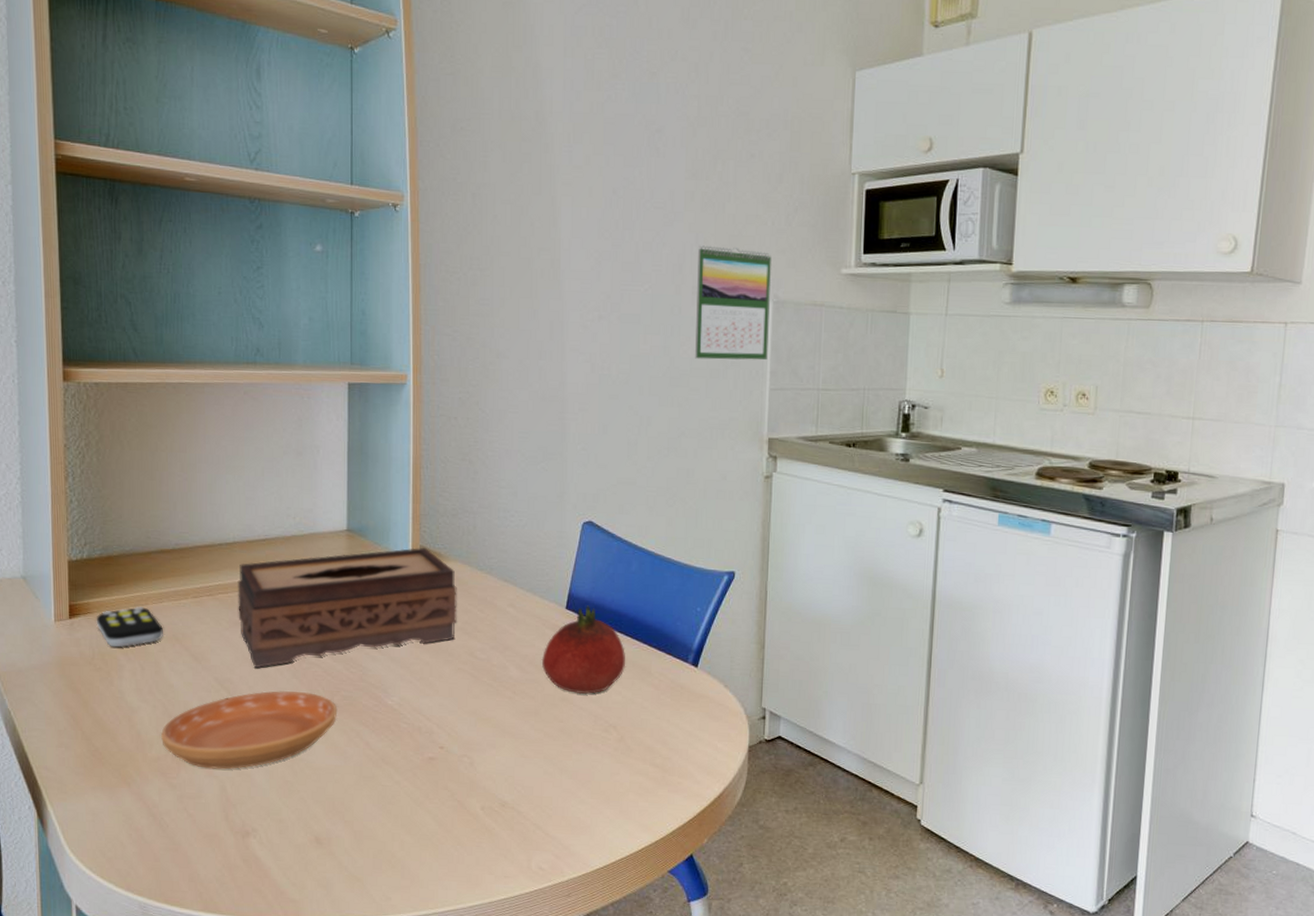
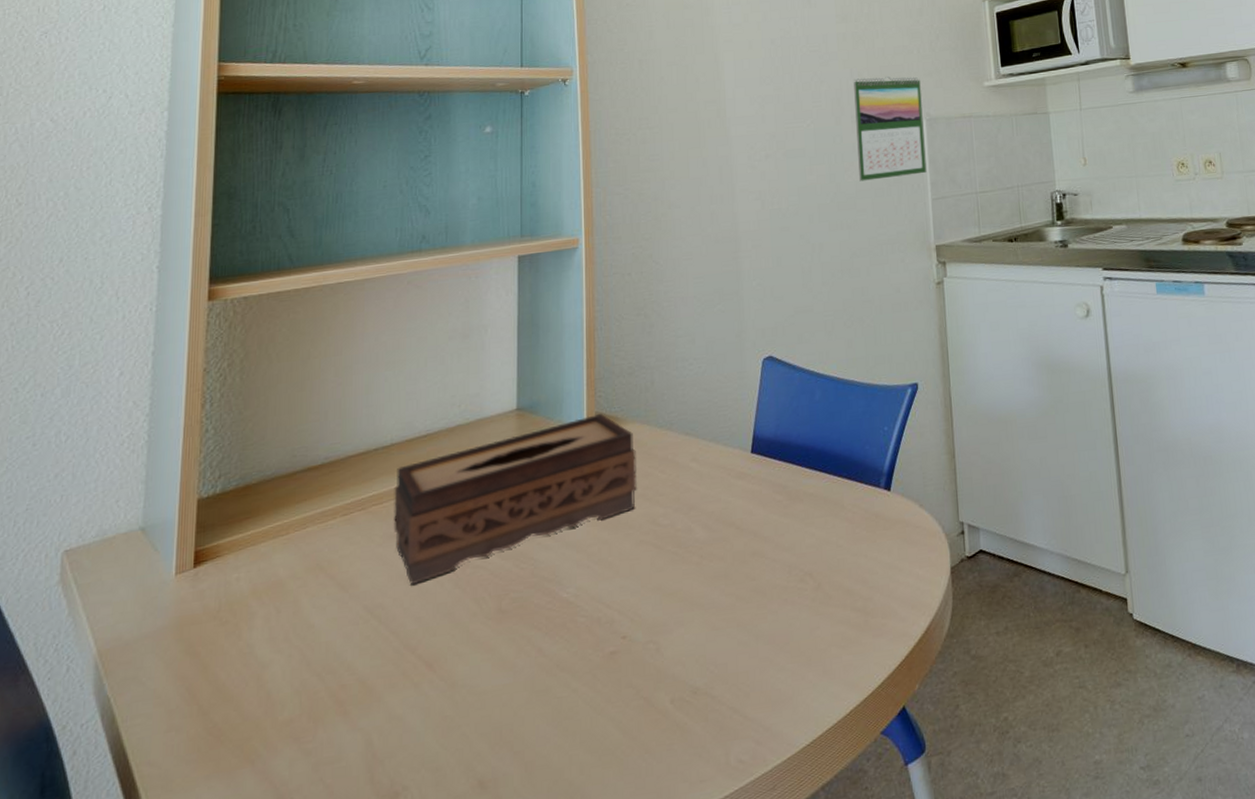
remote control: present [96,607,163,648] -> none [226,537,305,592]
saucer: present [160,691,338,770] -> none [295,602,506,721]
fruit: present [541,605,626,694] -> none [728,445,818,545]

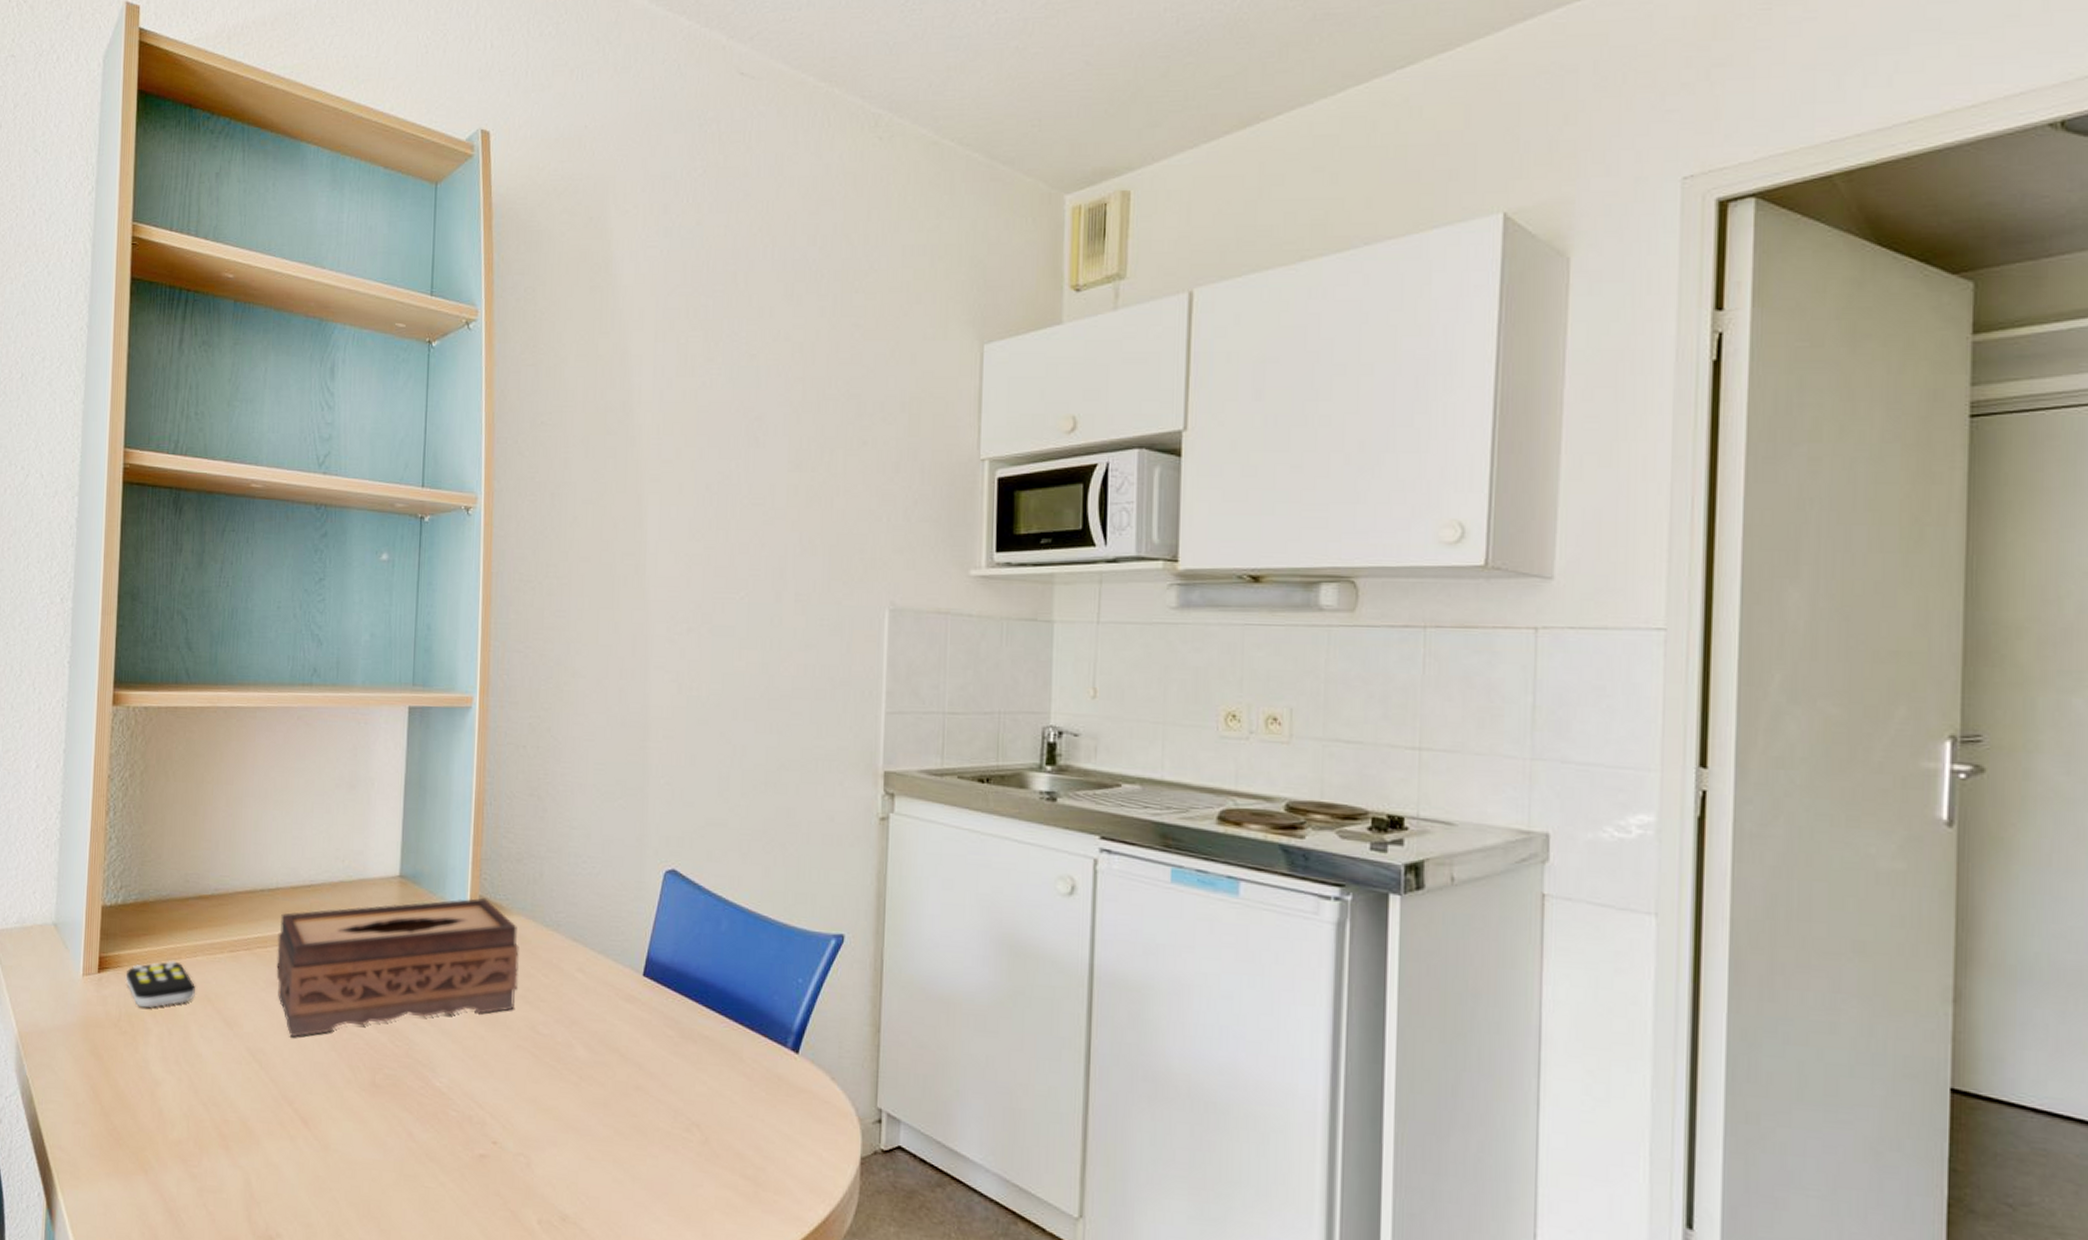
remote control: none [226,537,305,592] -> present [125,961,195,1008]
calendar: present [853,75,927,181] -> none [798,546,887,679]

